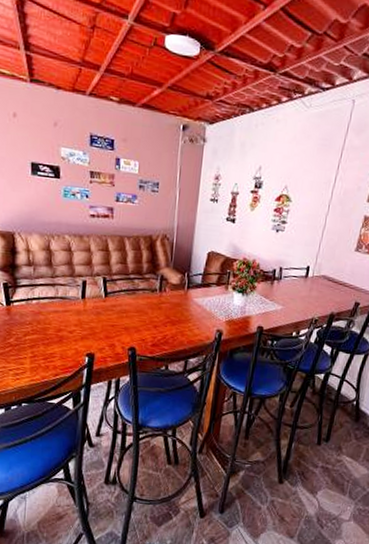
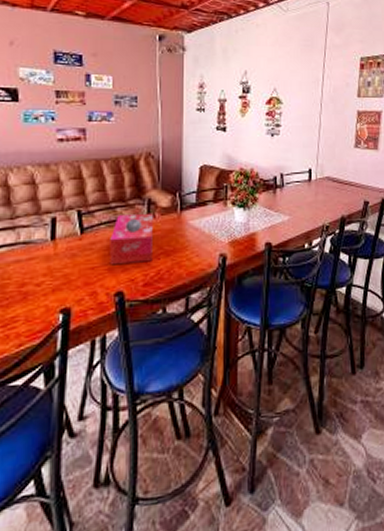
tissue box: none [126,286,164,328] -> present [110,213,153,265]

